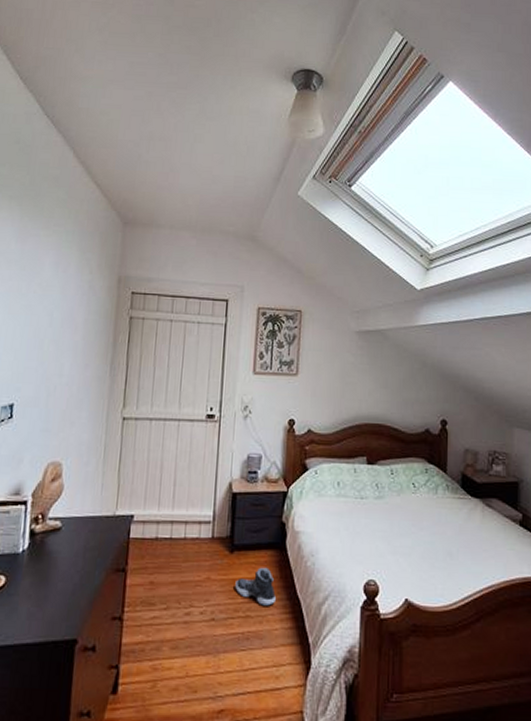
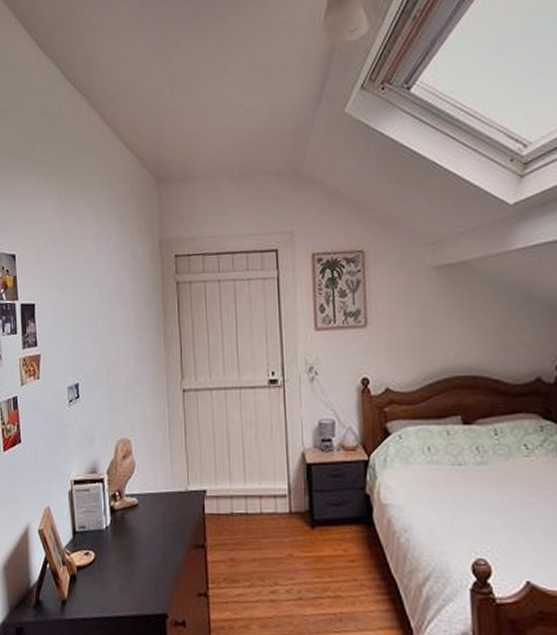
sneaker: present [235,567,276,606] -> none [320,543,368,586]

